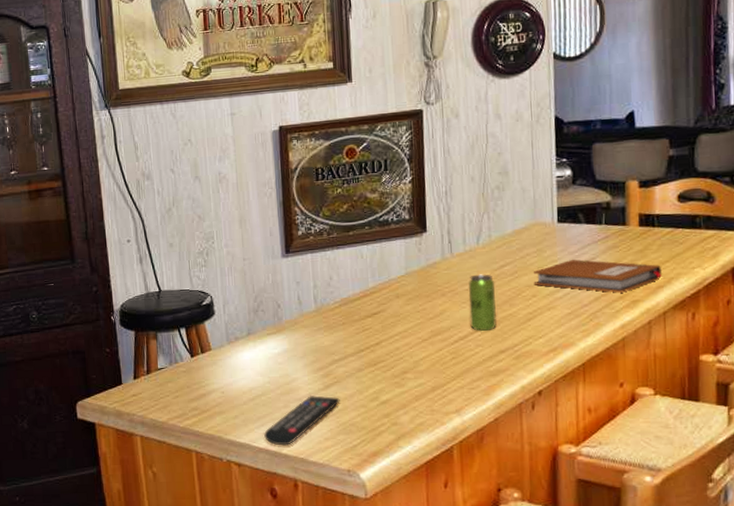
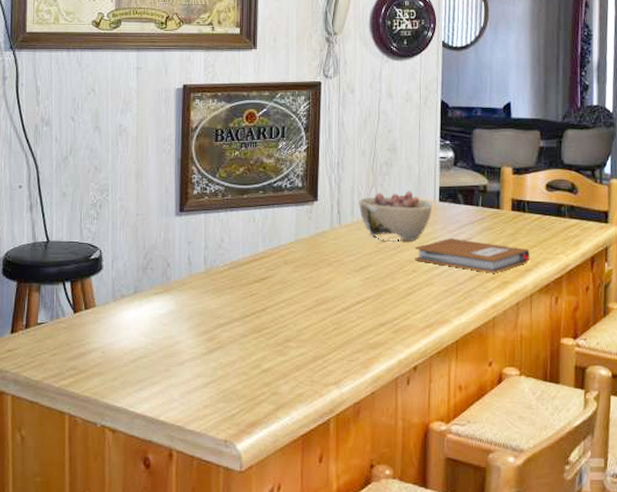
remote control: present [263,395,340,446] -> none [141,359,222,412]
beverage can: present [469,274,497,332] -> none [353,246,379,304]
bowl: none [470,214,551,268] -> present [359,191,432,242]

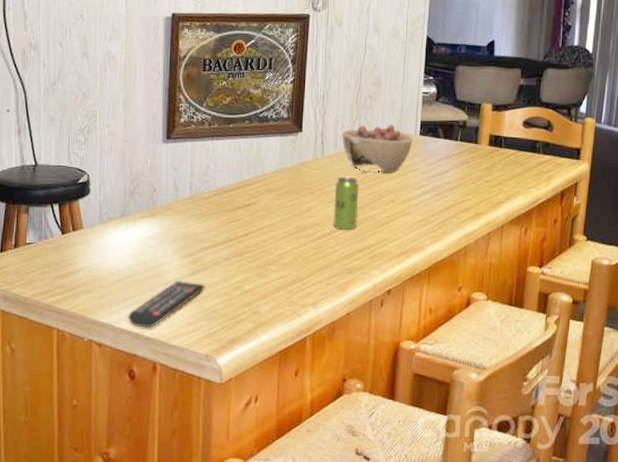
remote control: none [141,359,222,412] -> present [127,280,205,328]
beverage can: none [353,246,379,304] -> present [333,176,360,231]
notebook: present [414,238,531,273] -> none [393,171,504,205]

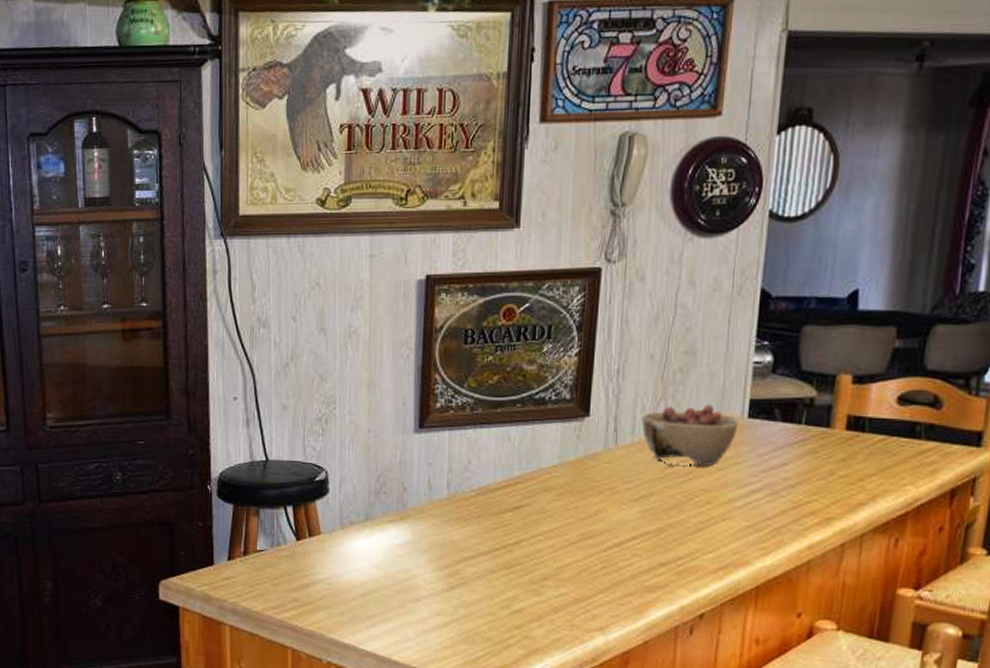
remote control: present [127,280,205,328] -> none [372,595,466,651]
beverage can: present [333,176,360,231] -> none [628,471,664,540]

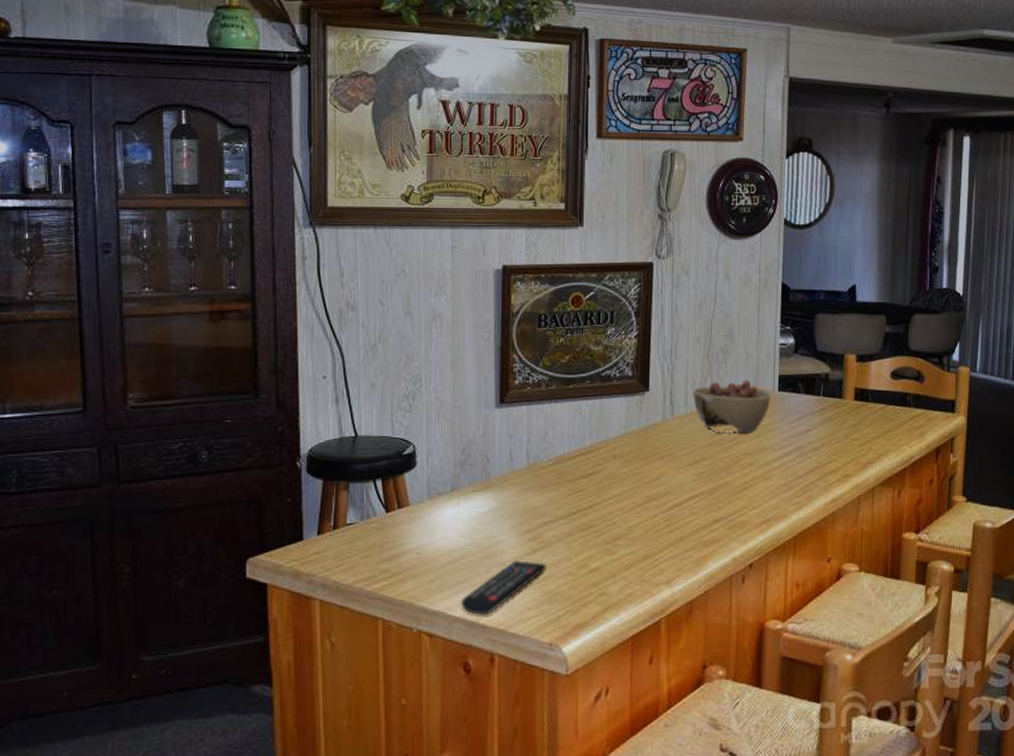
remote control: none [372,595,466,651] -> present [460,559,547,615]

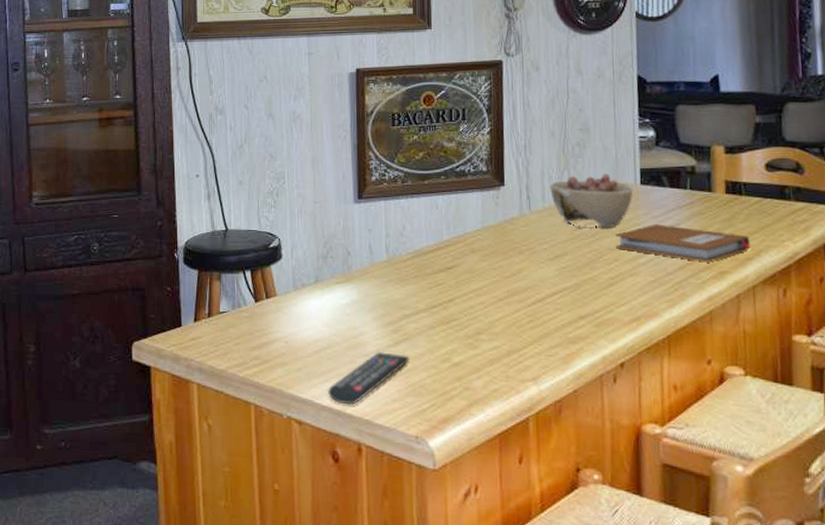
notebook: none [751,430,874,466] -> present [615,225,752,263]

